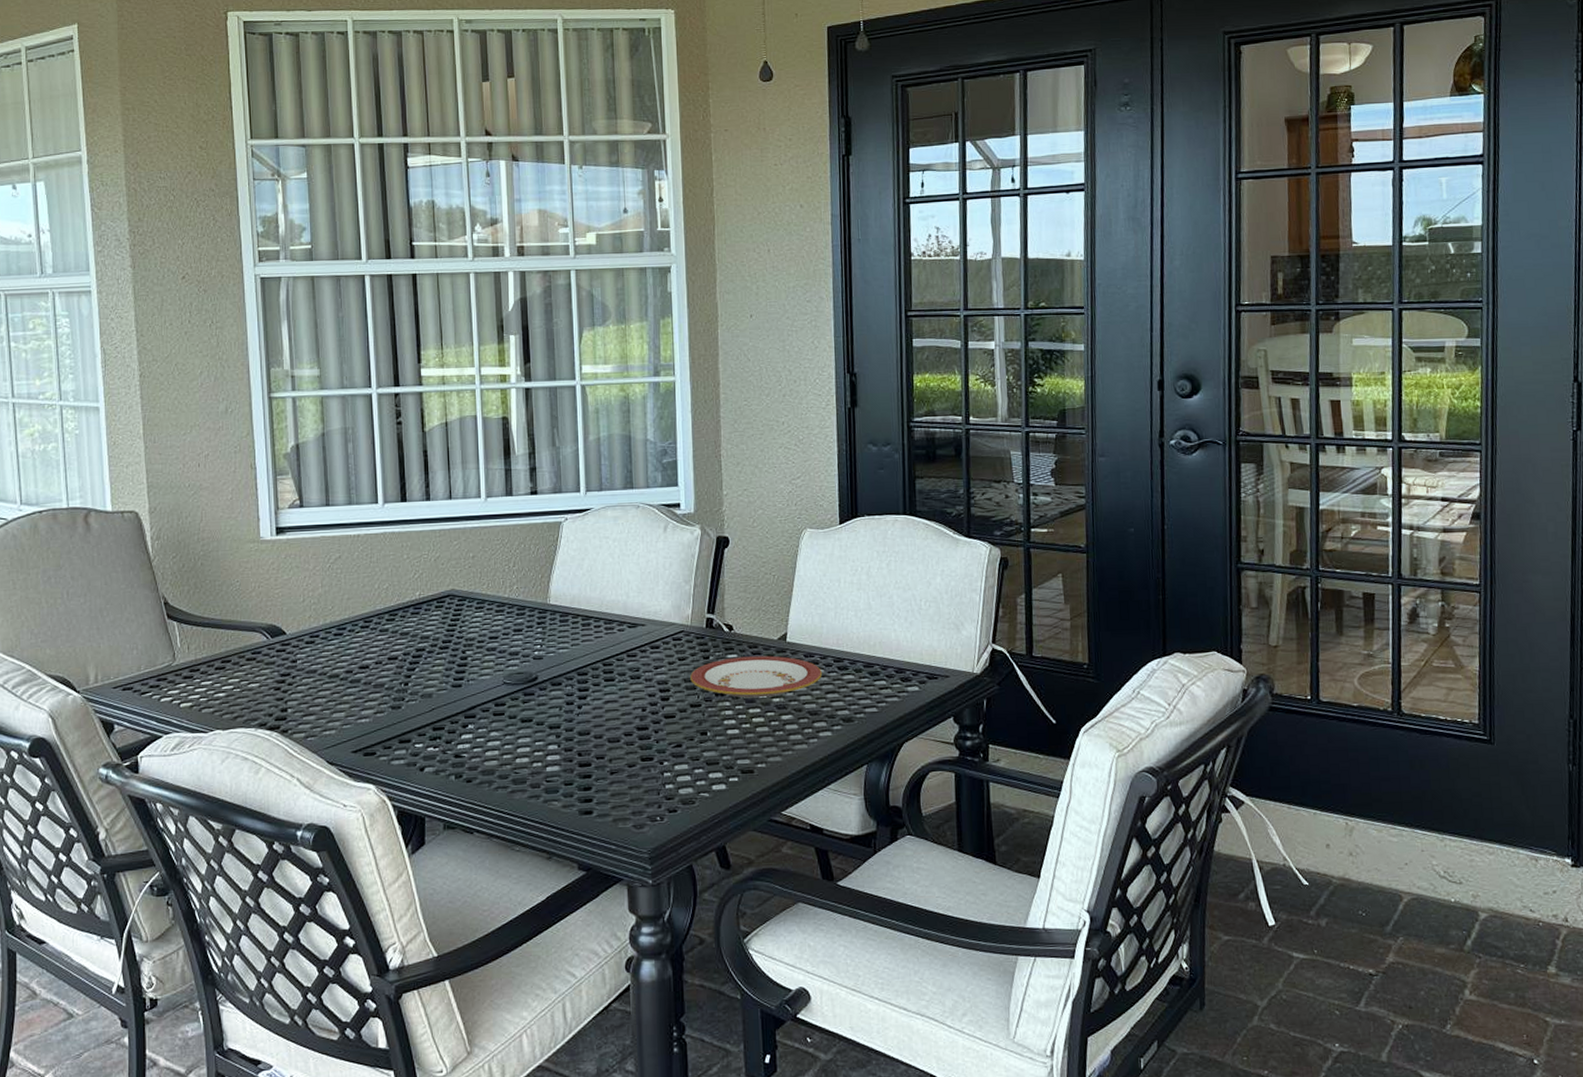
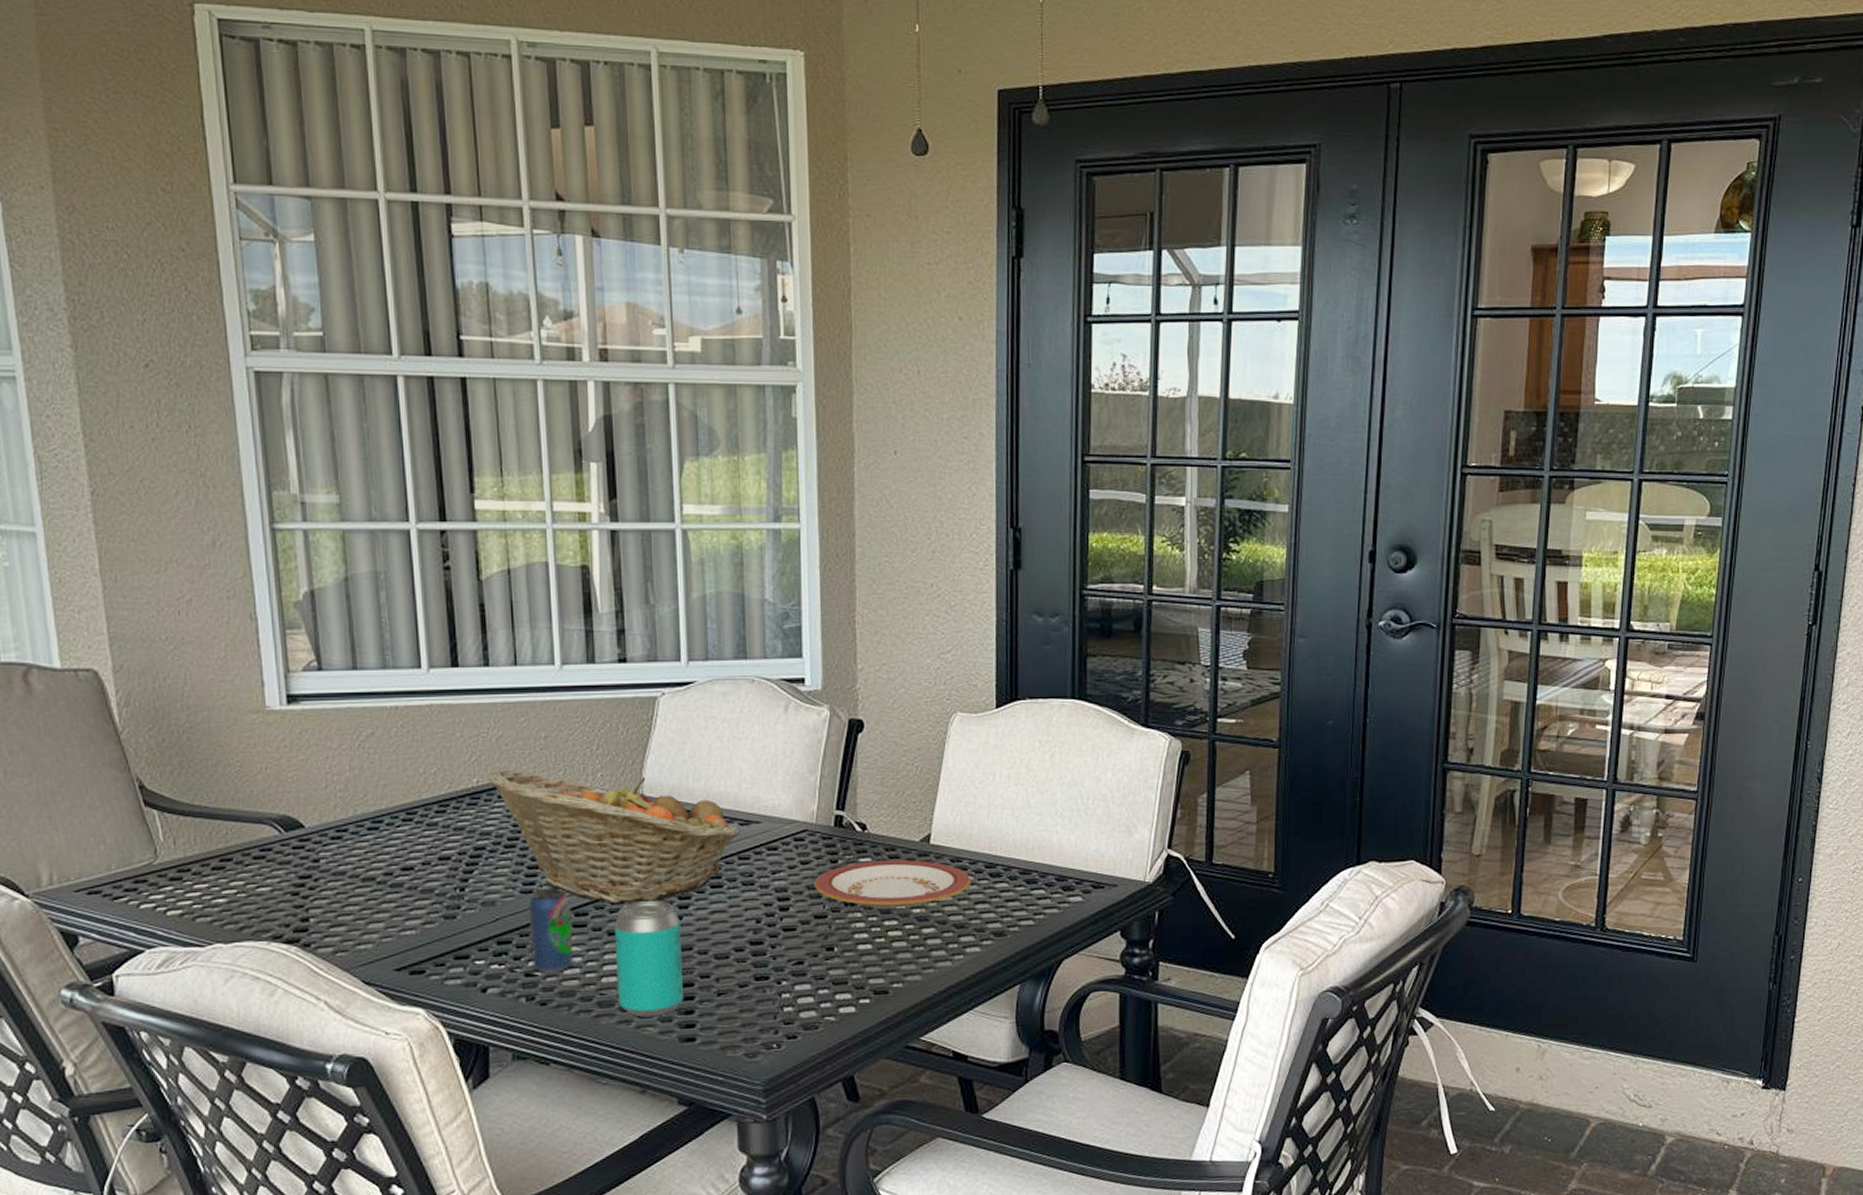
fruit basket: none [426,584,629,696] -> present [486,769,740,904]
beverage can: none [458,682,494,754] -> present [528,888,574,973]
beverage can: none [526,693,582,793] -> present [614,901,683,1017]

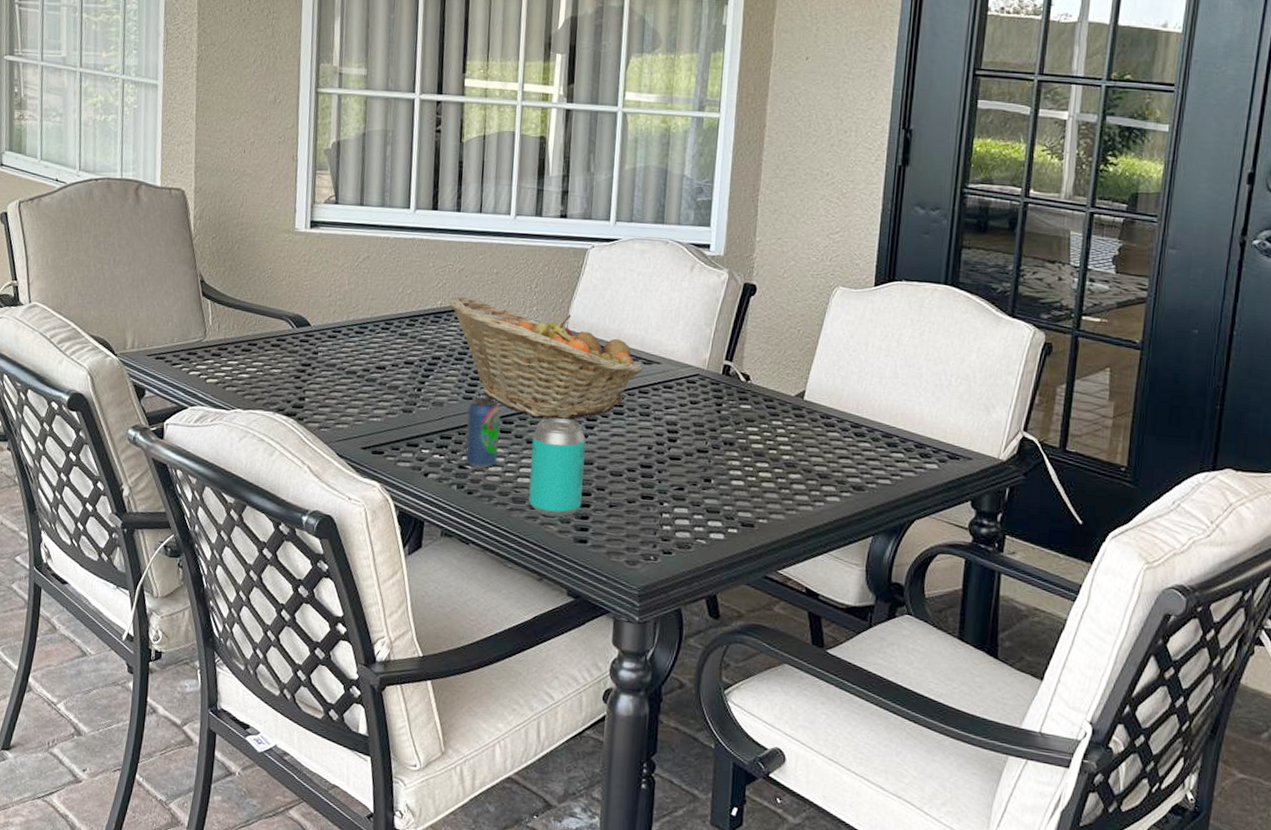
plate: present [815,860,972,909] -> none [700,408,838,454]

